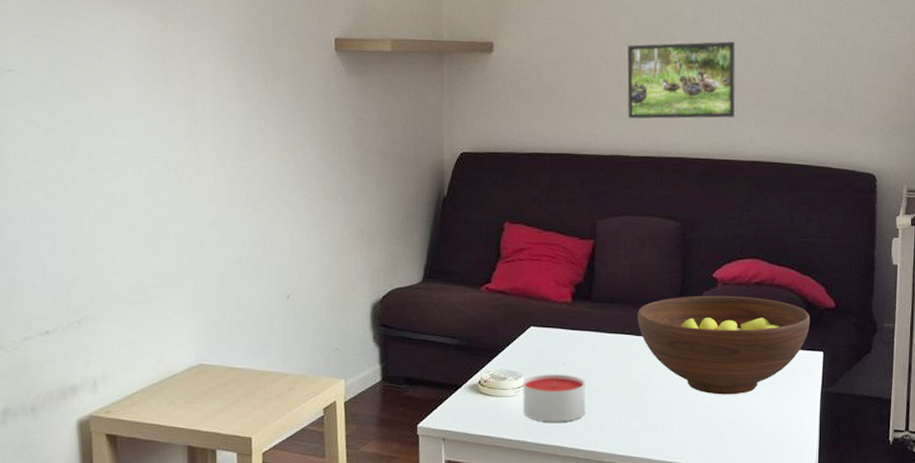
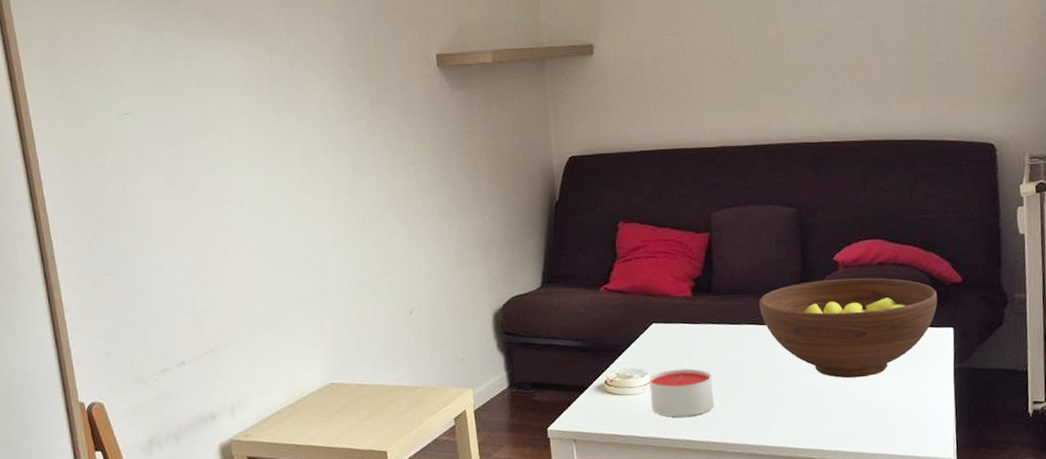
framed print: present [627,41,736,119] -> none [729,21,844,109]

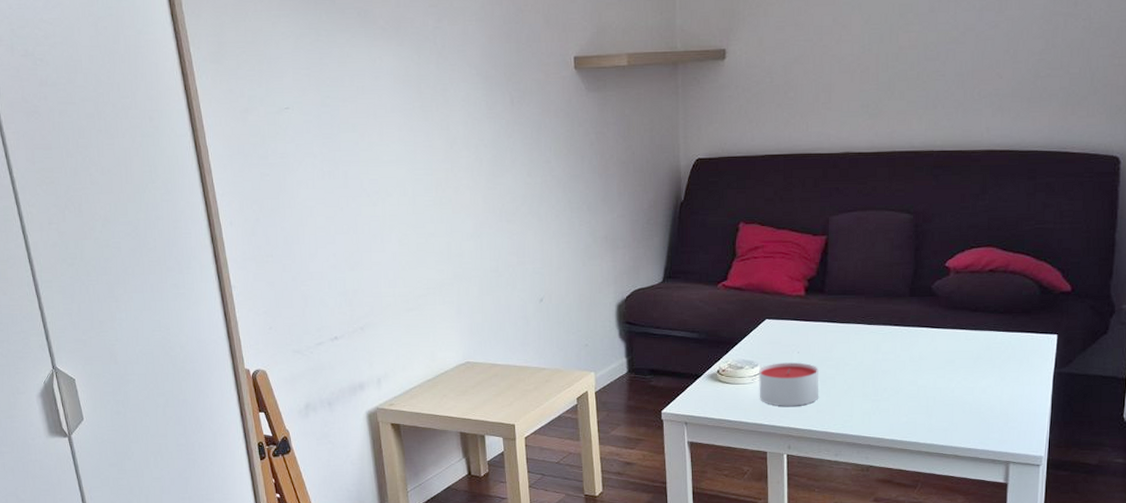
fruit bowl: present [759,277,938,379] -> none [869,283,1045,378]

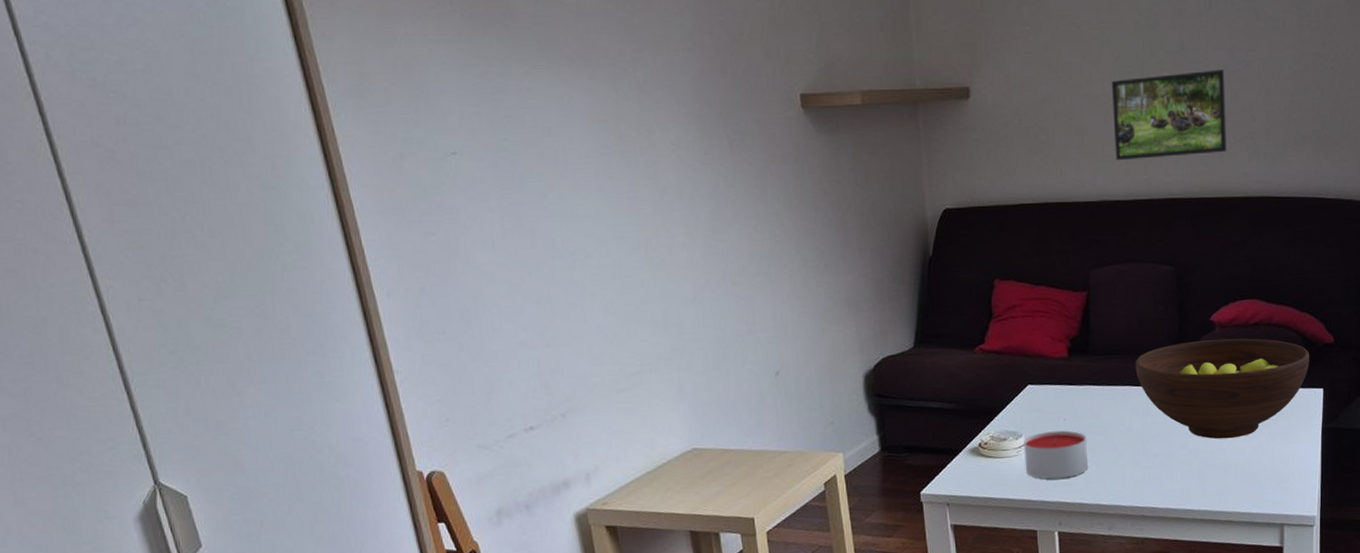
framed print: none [860,30,973,116] -> present [1112,69,1226,161]
fruit bowl: none [869,283,1045,378] -> present [1135,338,1310,439]

